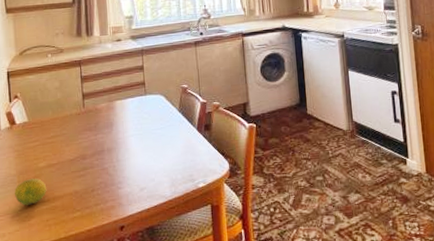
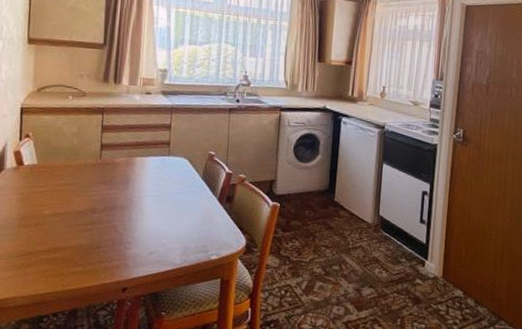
fruit: present [15,178,47,205] -> none [13,224,49,253]

